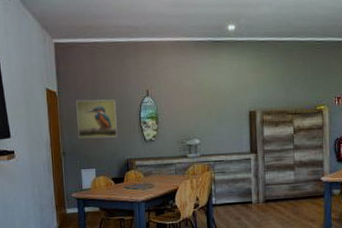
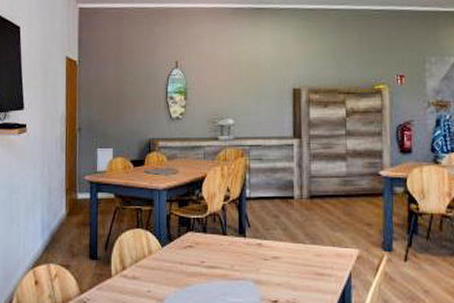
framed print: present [76,99,118,139] -> none [97,70,140,114]

